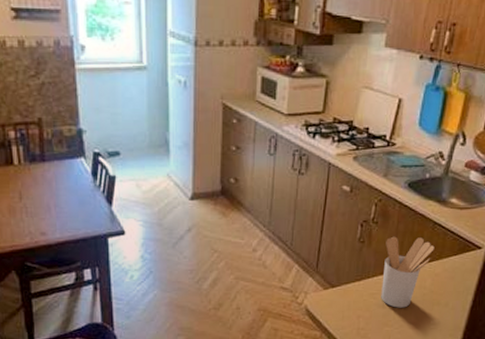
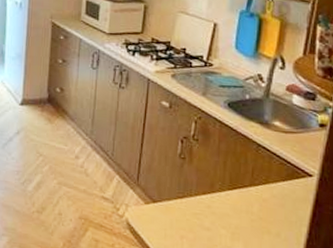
utensil holder: present [381,236,435,308] -> none [205,155,260,233]

